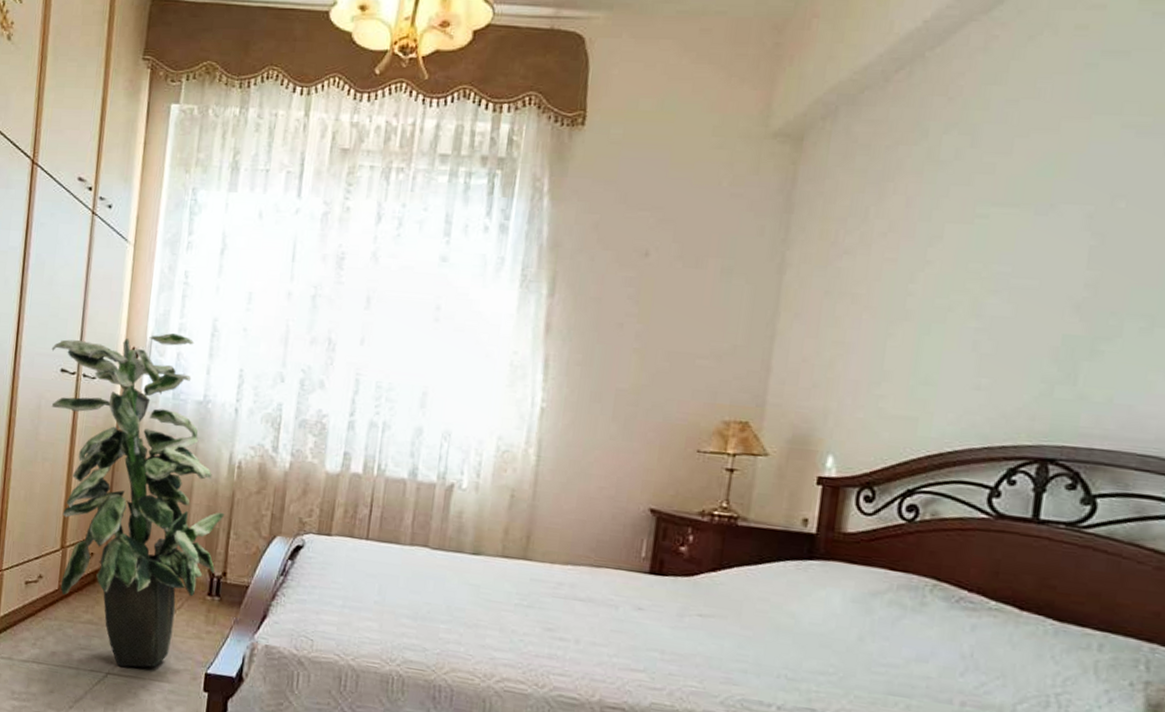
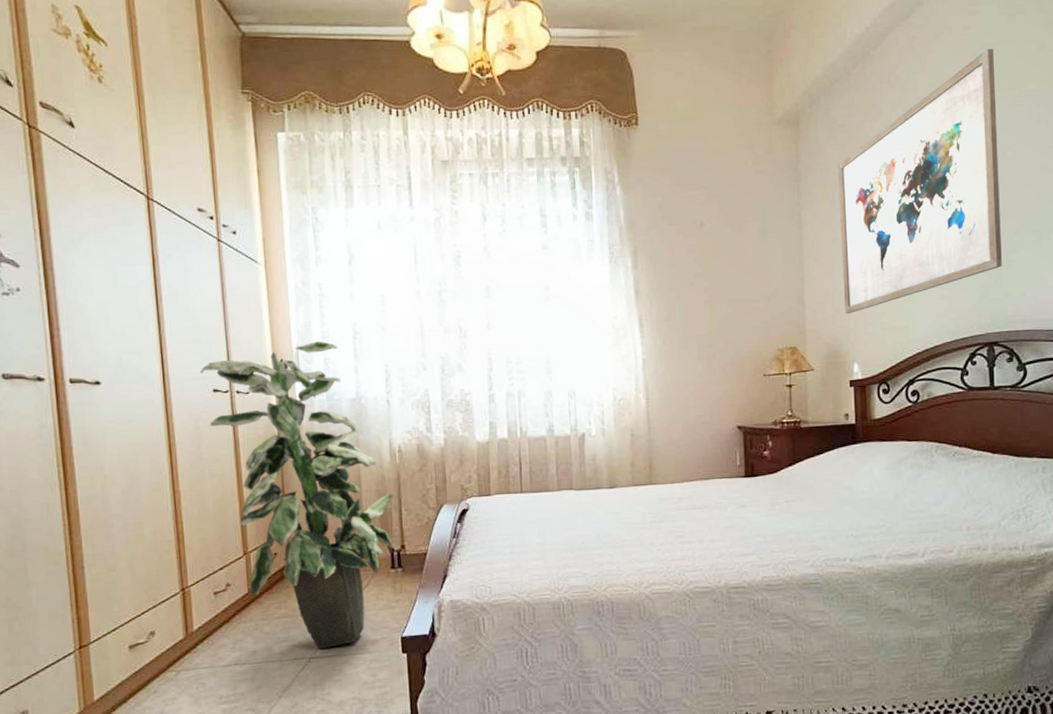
wall art: none [826,57,1121,392] -> present [837,48,1002,315]

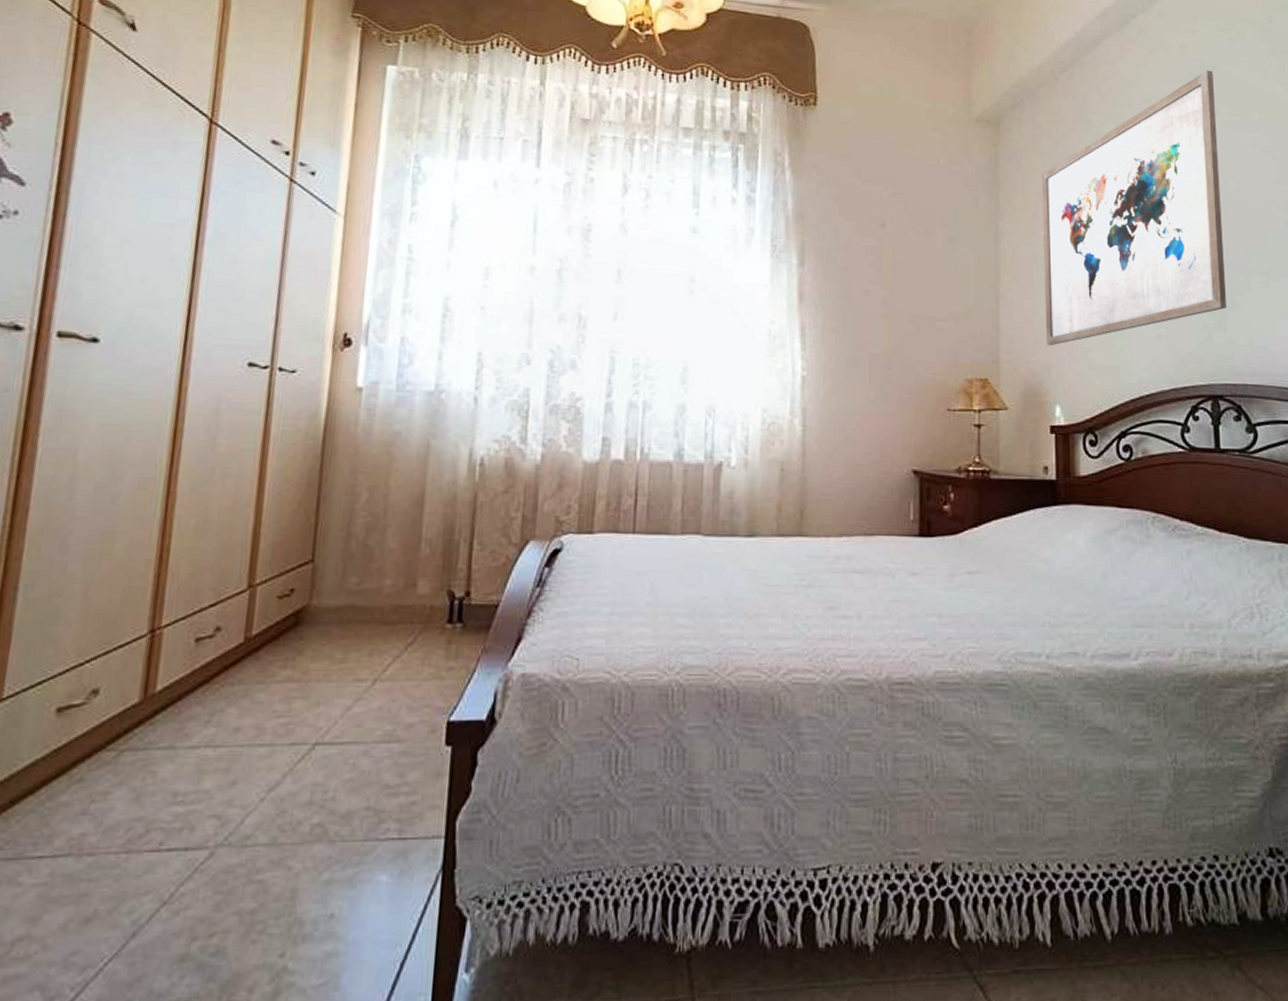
indoor plant: present [200,341,394,650] -> none [234,314,466,733]

